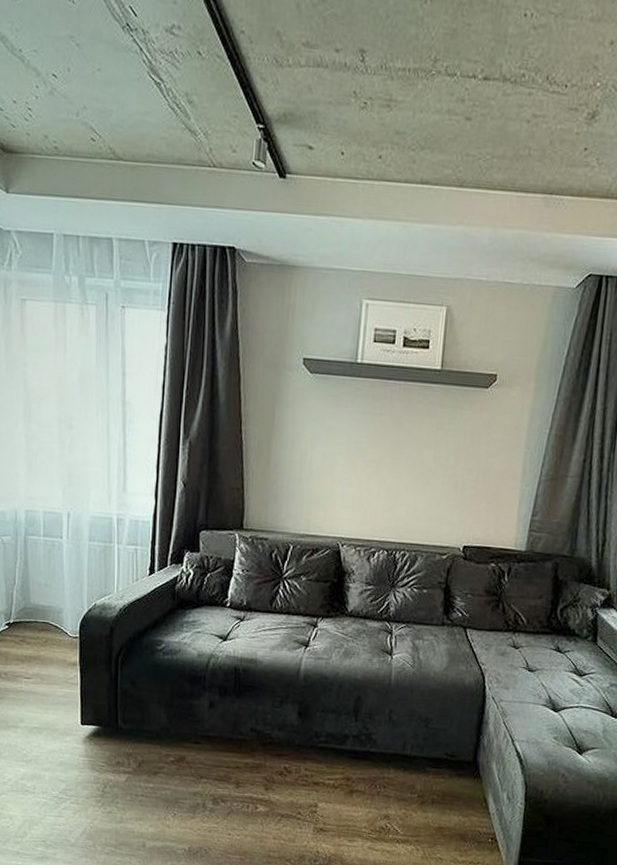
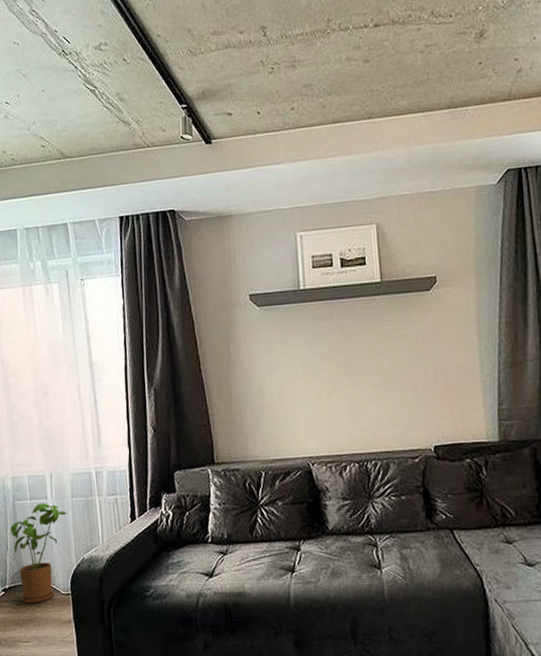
house plant: none [20,541,84,642] -> present [10,503,68,604]

